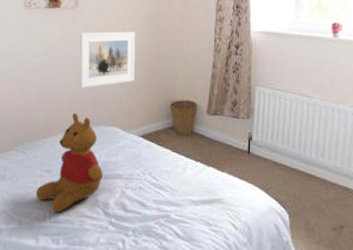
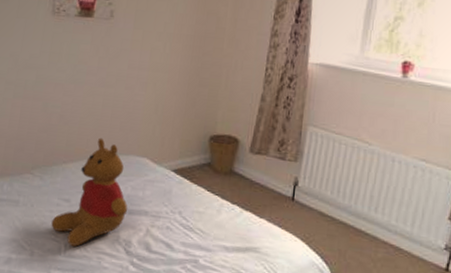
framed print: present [79,31,136,88] -> none [108,48,176,111]

